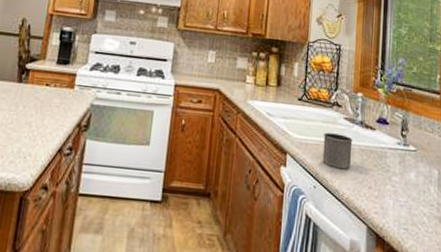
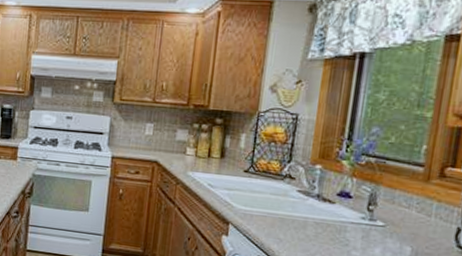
mug: present [322,132,353,170] -> none [269,204,306,242]

